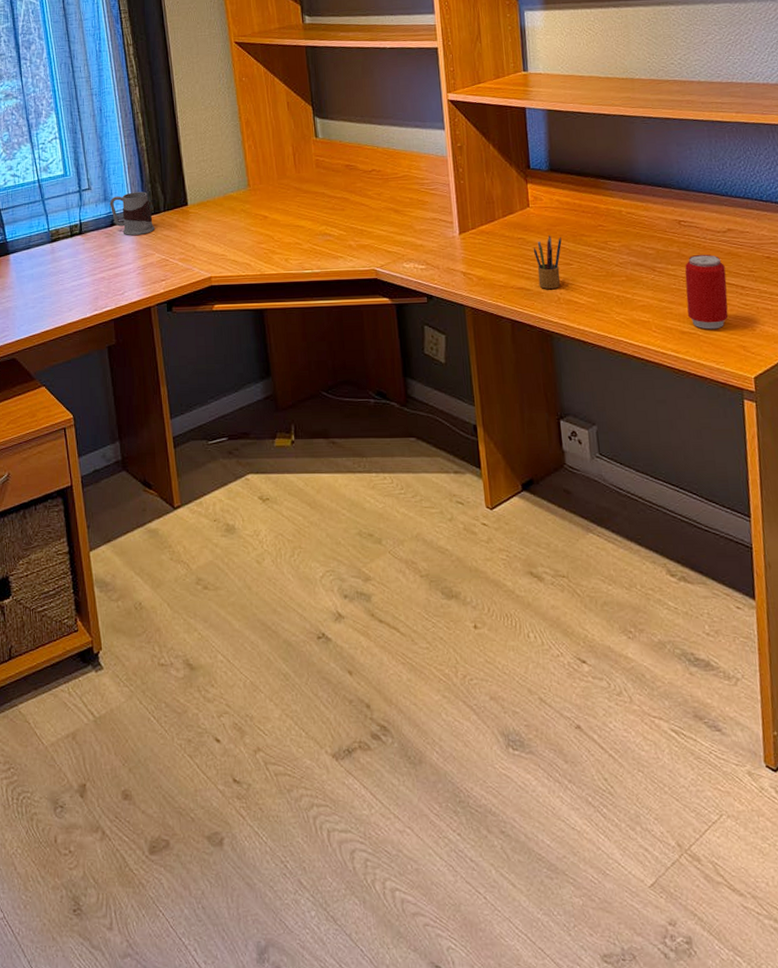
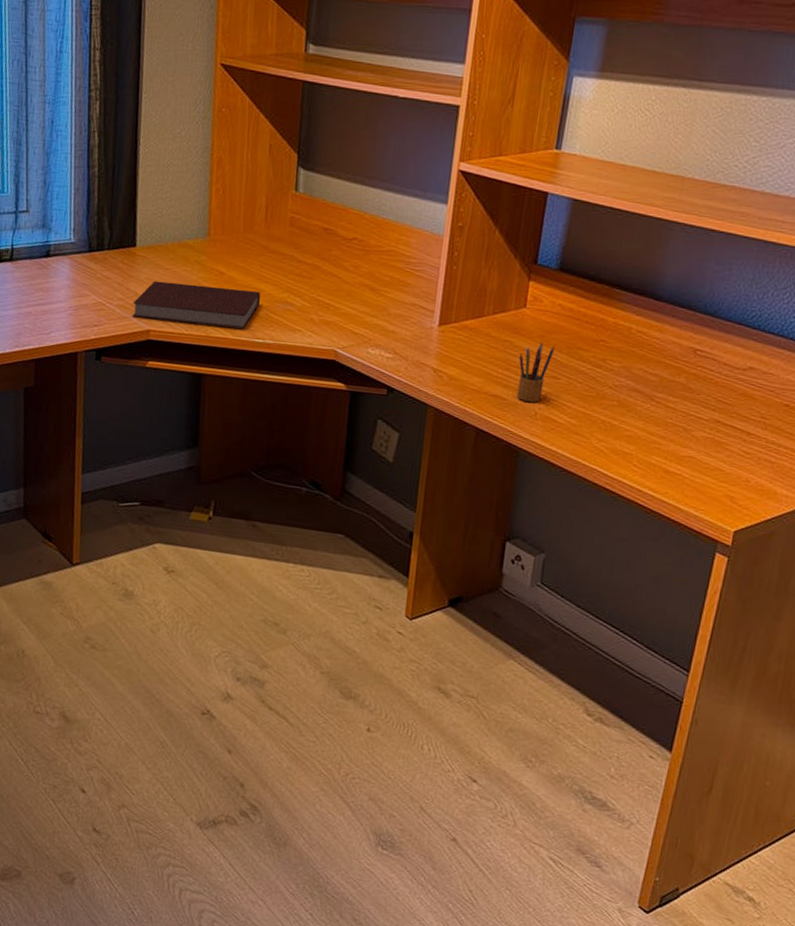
mug: present [109,191,155,235] -> none [47,222,95,272]
notebook: none [192,228,303,268] -> present [133,280,261,329]
beverage can: present [684,254,729,330] -> none [678,389,734,474]

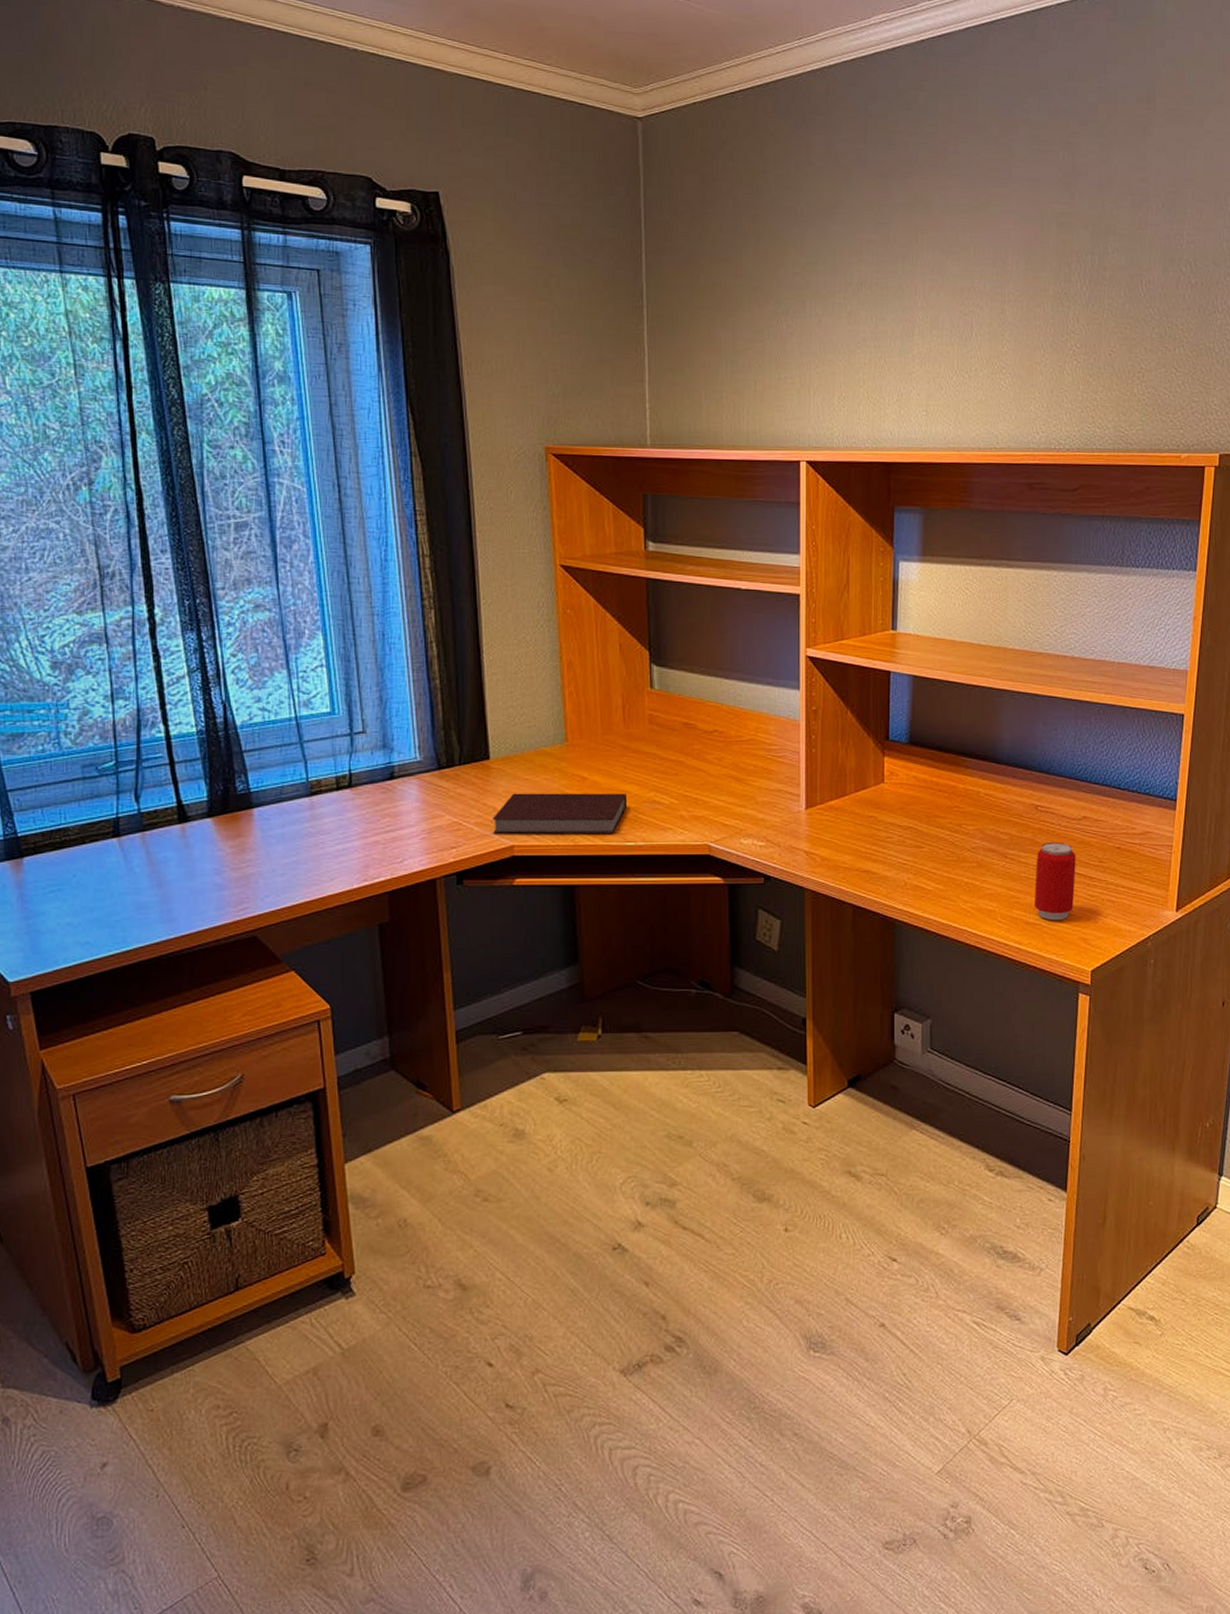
pencil box: present [516,341,554,402] -> none [883,813,914,873]
beverage can: none [678,389,734,474] -> present [1035,841,1076,921]

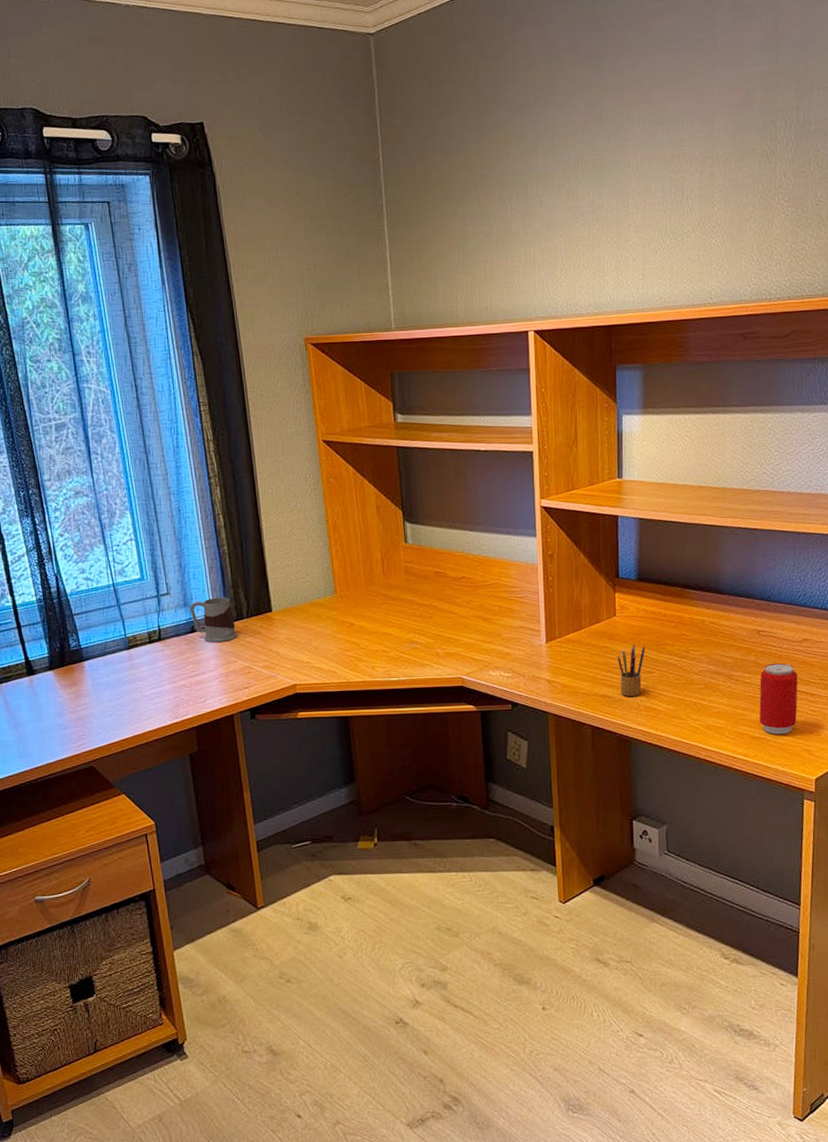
mug: none [389,739,446,792] -> present [189,597,237,642]
notebook: present [492,793,628,834] -> none [277,635,390,675]
pencil box: none [883,813,914,873] -> present [617,643,645,696]

